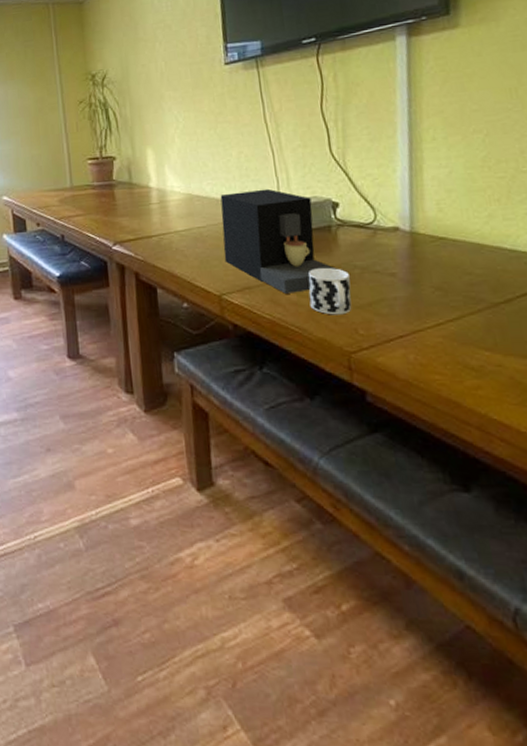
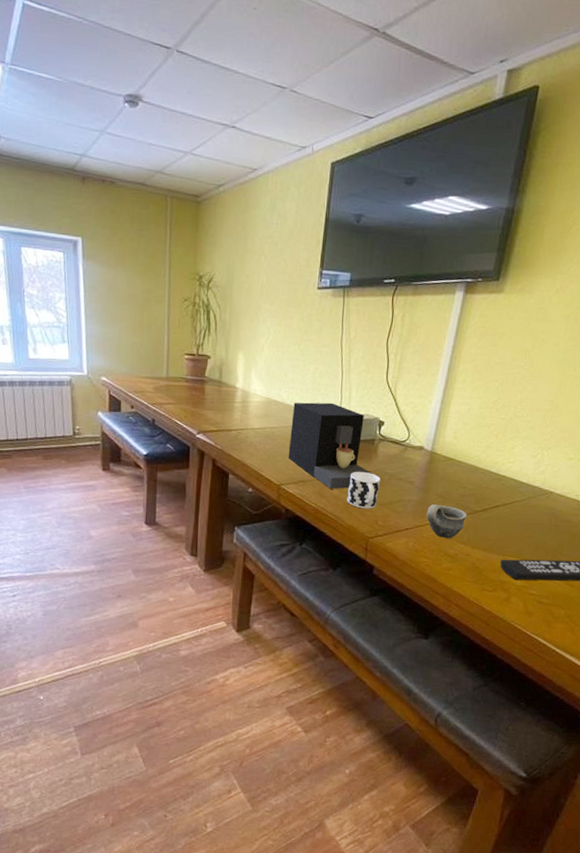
cup: none [423,300,485,345] -> present [426,504,468,538]

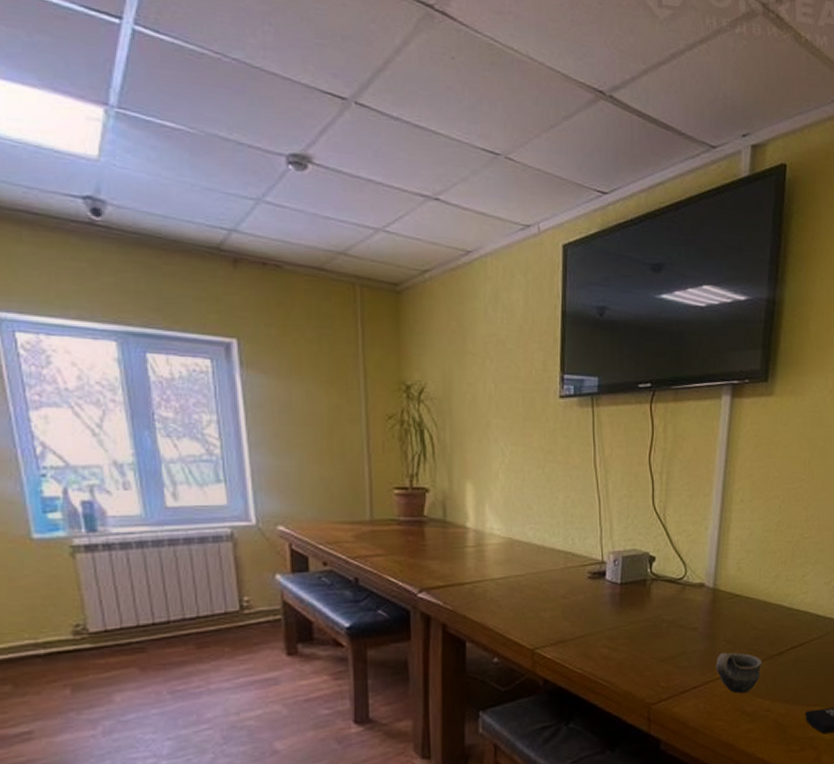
coffee maker: present [288,402,373,489] -> none [541,538,648,647]
cup: present [347,471,380,509] -> none [619,621,658,668]

